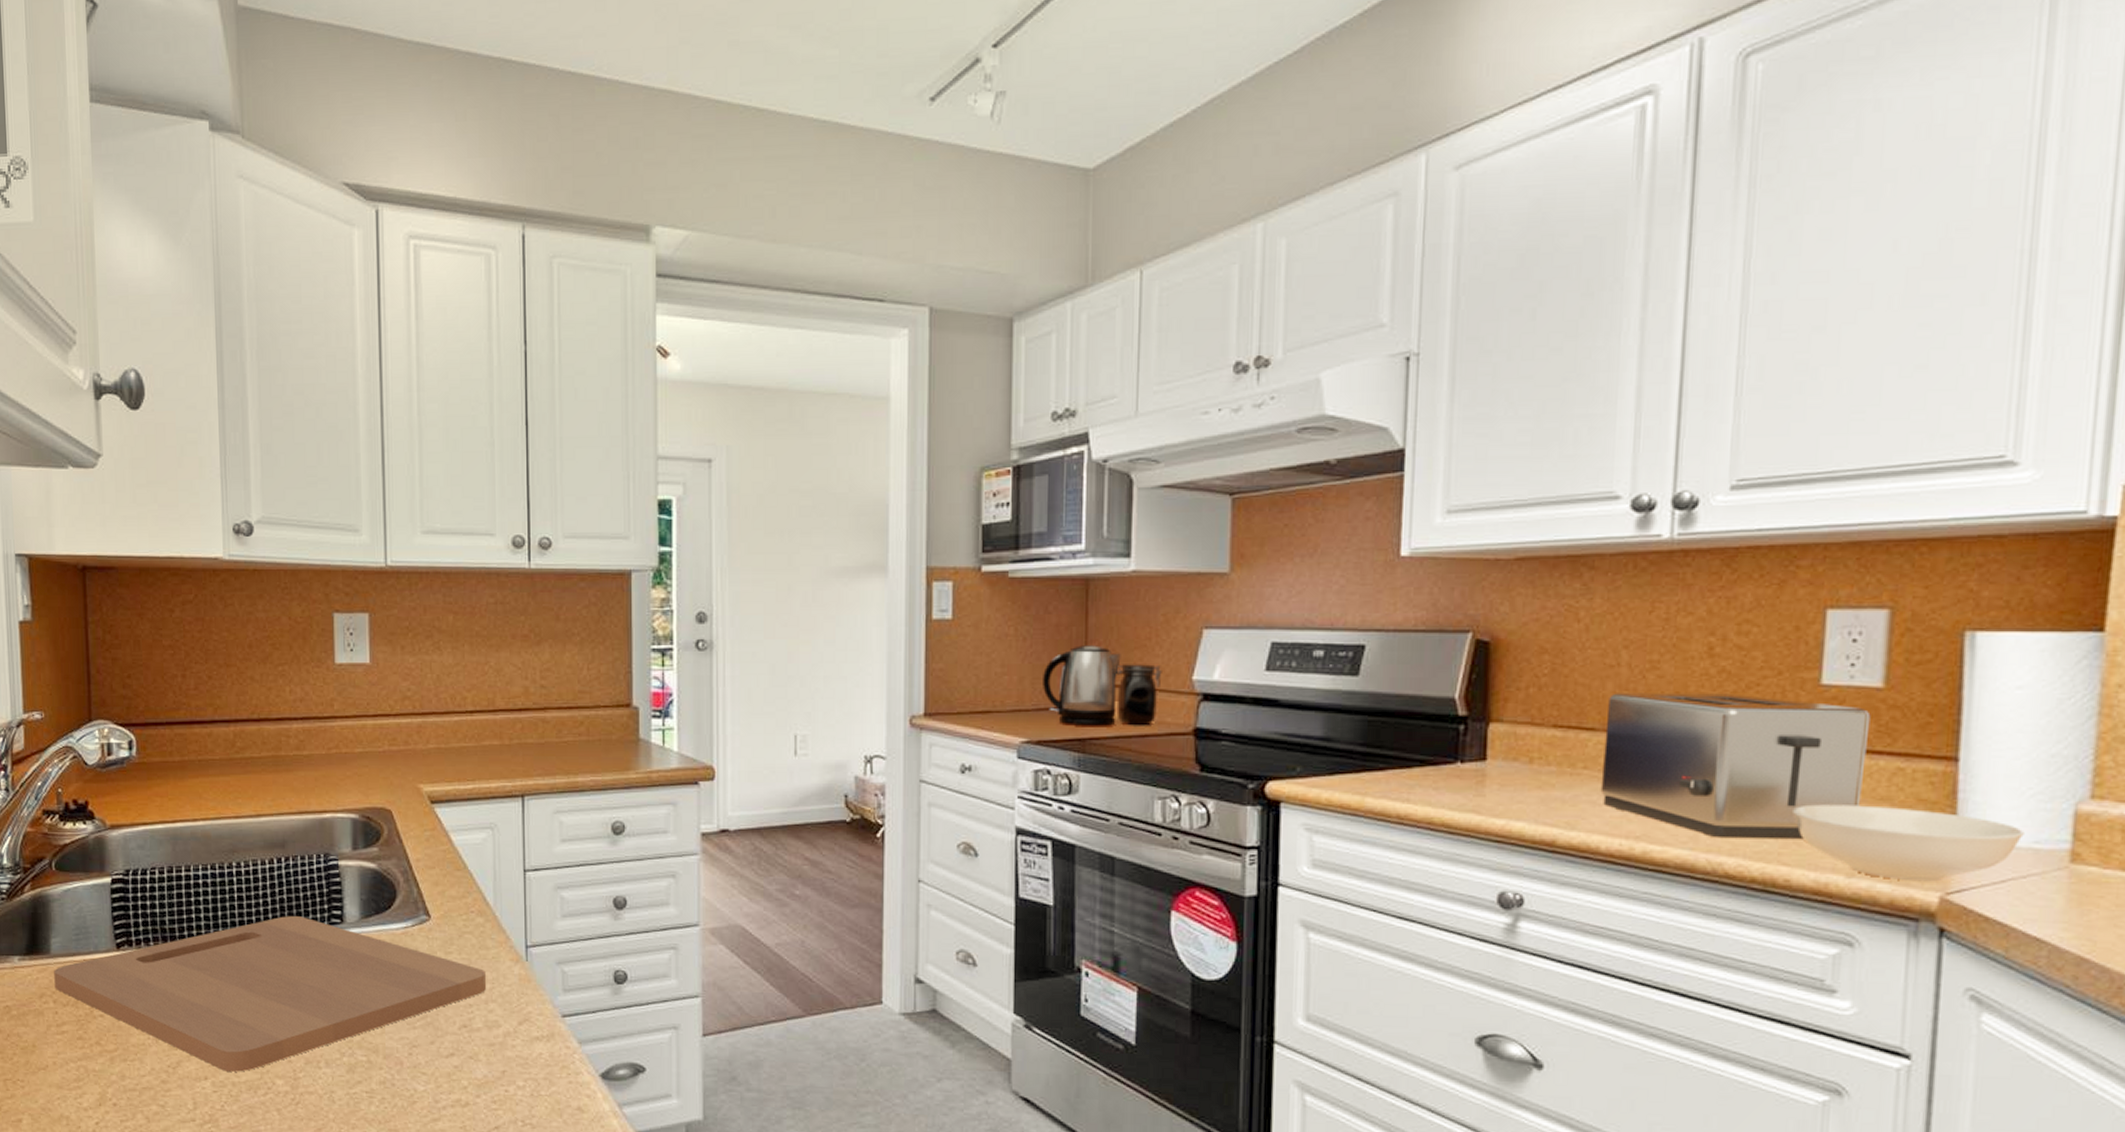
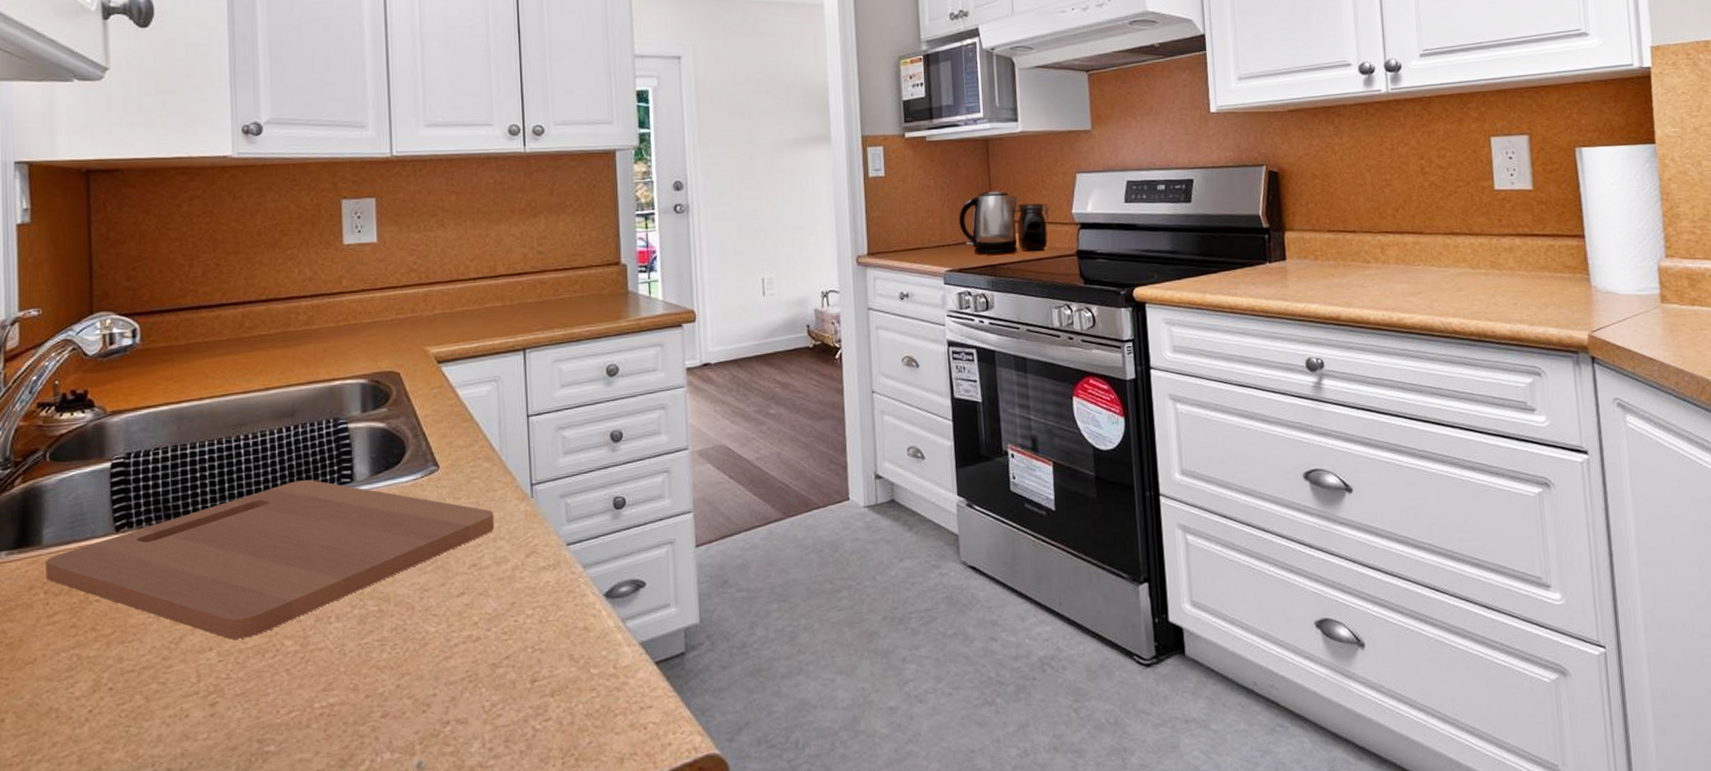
toaster: present [1600,693,1871,840] -> none [1362,199,1531,305]
bowl: present [1793,804,2024,882] -> none [1490,273,1631,325]

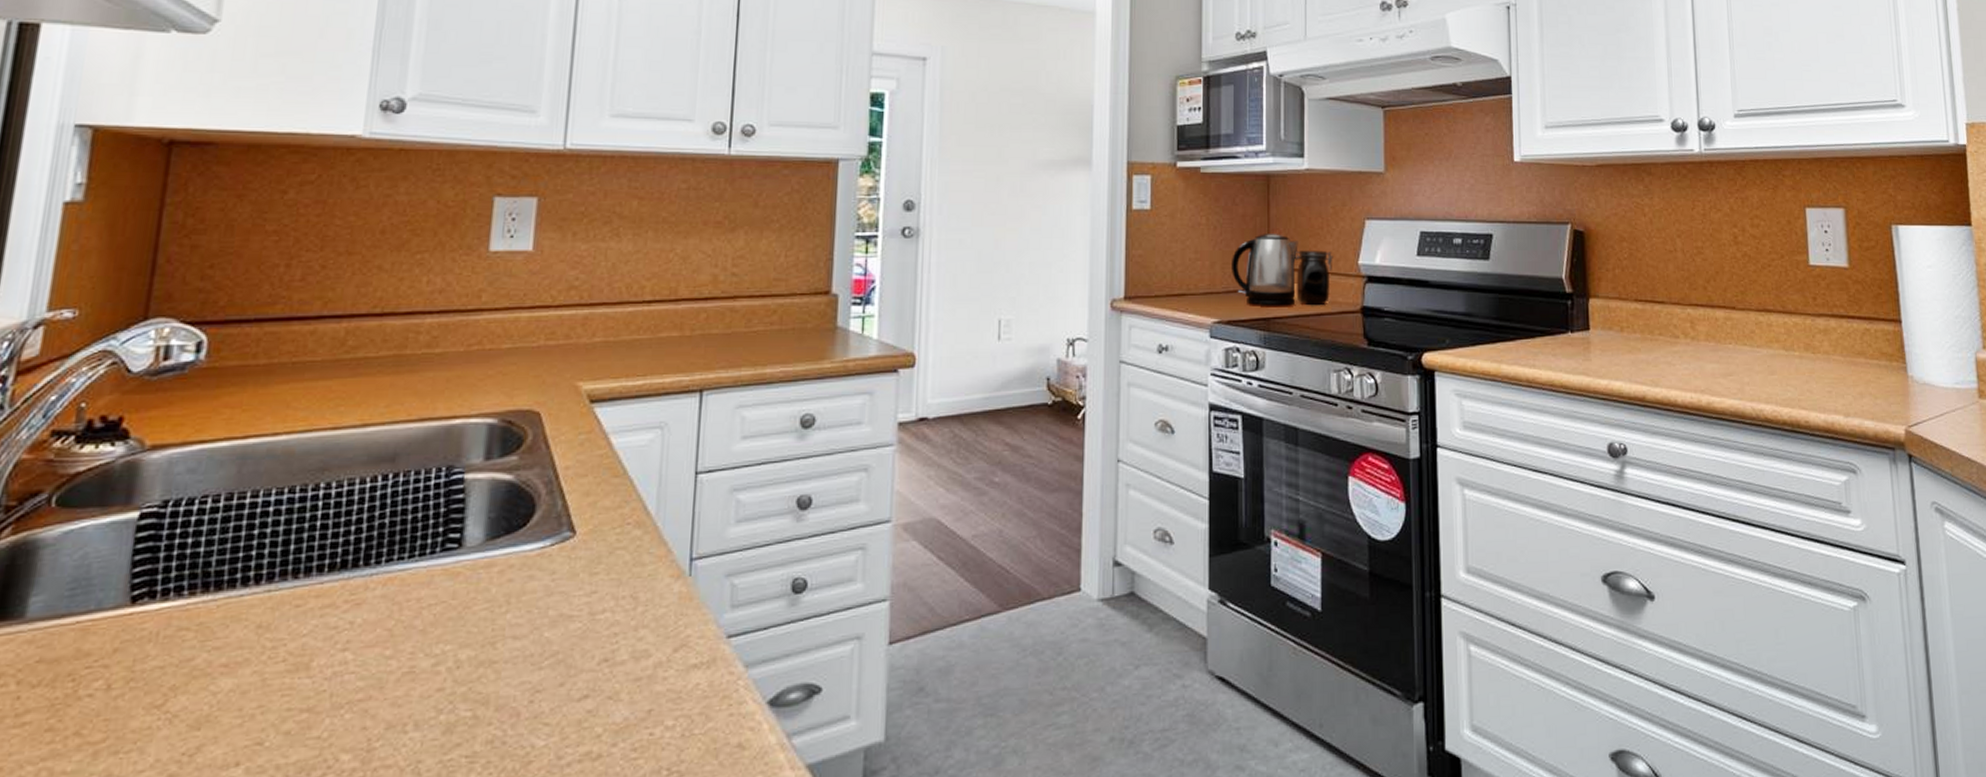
cutting board: present [46,480,494,640] -> none [22,543,638,752]

